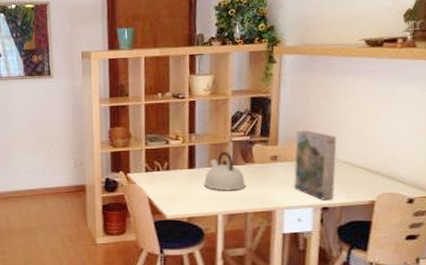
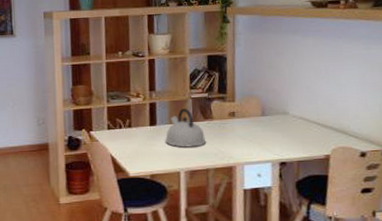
cereal box: present [294,130,337,200] -> none [251,87,291,155]

